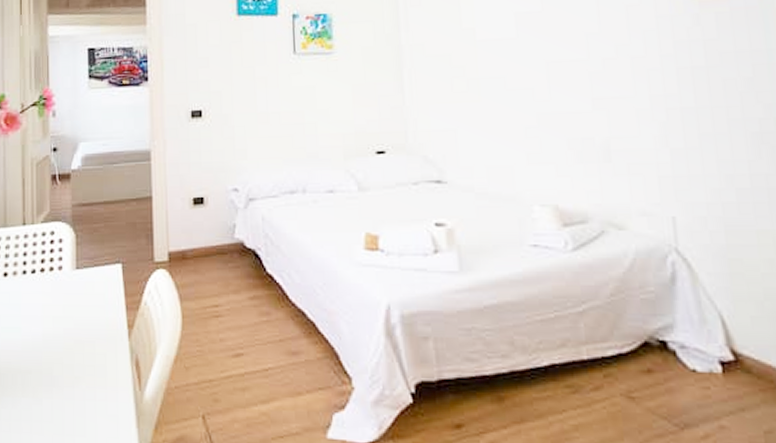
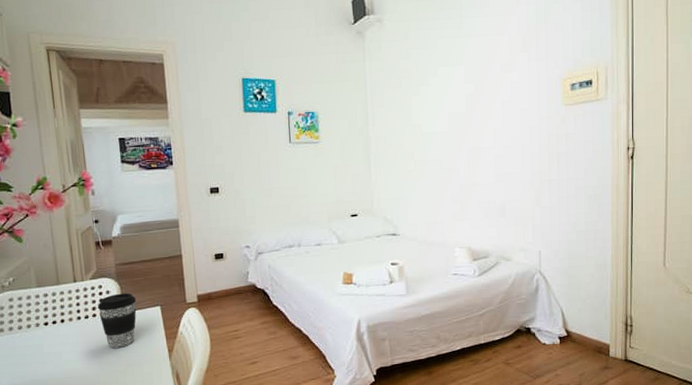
coffee cup: none [47,243,94,316] -> present [97,293,137,348]

